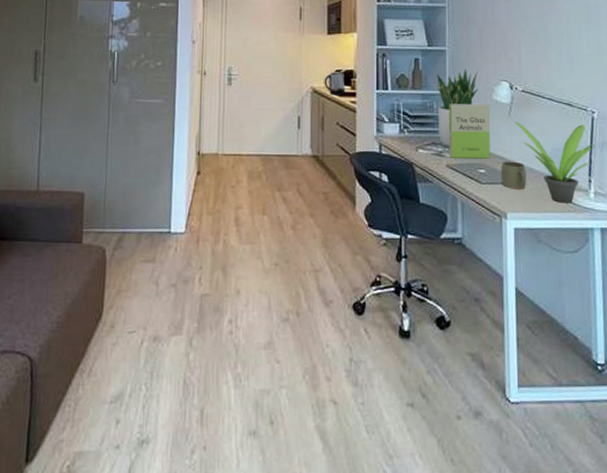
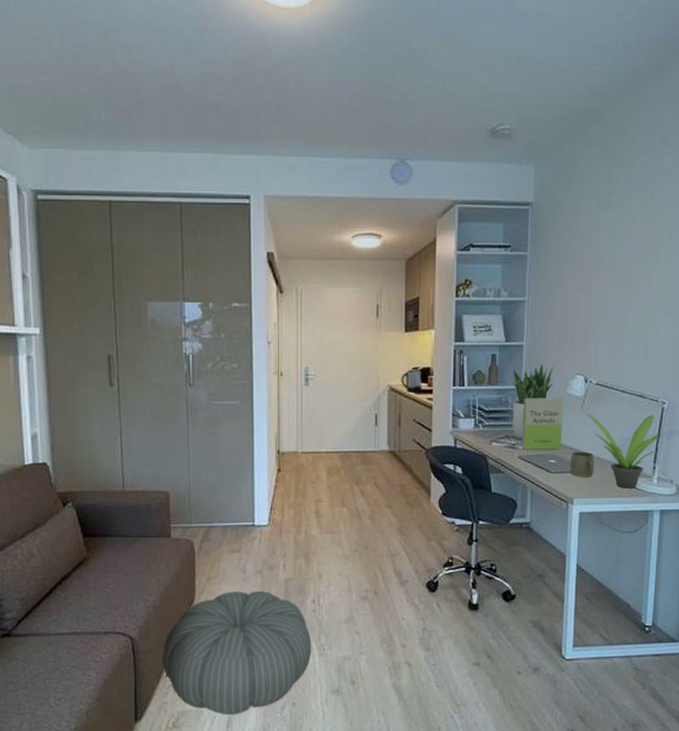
pouf: none [62,307,227,460] -> present [163,590,312,715]

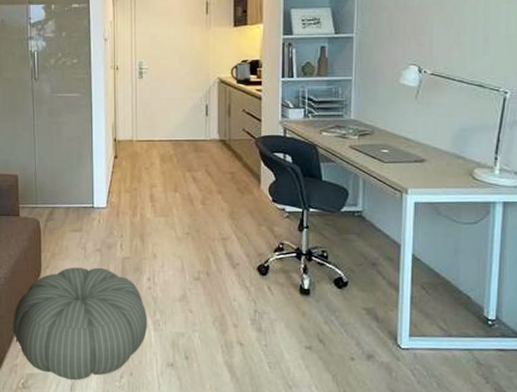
planter: present [513,364,554,442] -> none [343,55,385,132]
book: present [521,398,564,450] -> none [352,88,397,140]
mug: present [570,451,595,477] -> none [403,141,430,167]
potted plant: present [587,413,663,488] -> none [422,103,505,179]

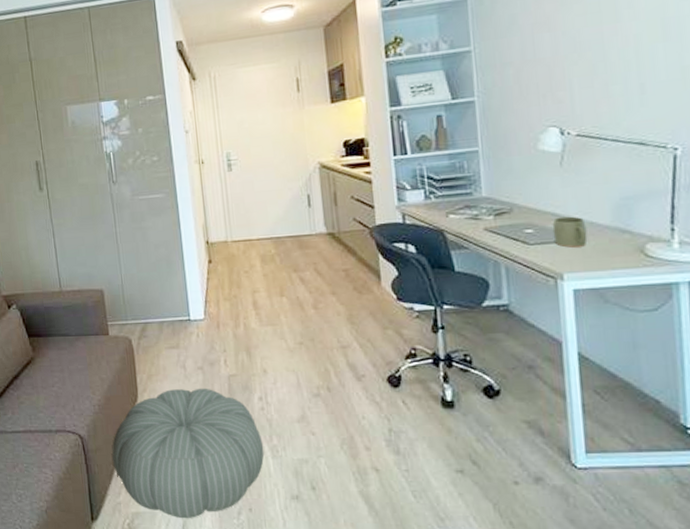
kettle: present [230,62,252,84] -> none [332,142,358,168]
mug: none [403,141,430,167] -> present [552,216,588,248]

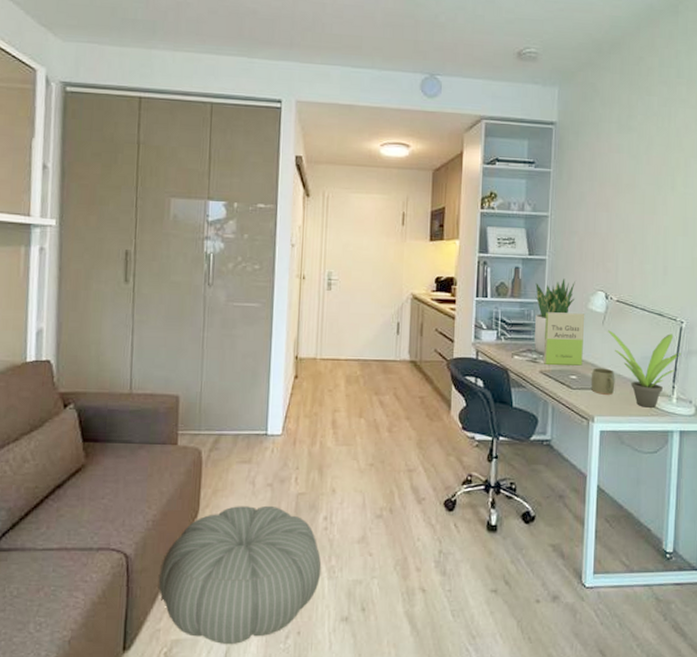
planter: none [465,119,519,212] -> present [534,278,575,357]
book: none [483,156,539,220] -> present [543,312,585,366]
potted plant: none [569,165,680,258] -> present [608,330,682,408]

